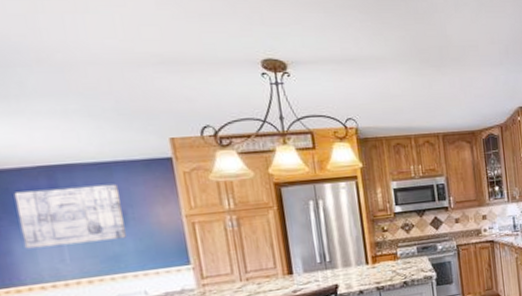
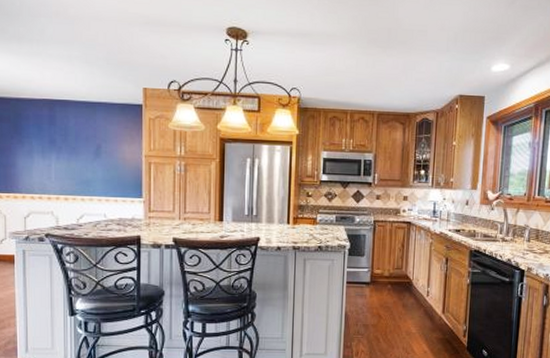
wall art: present [14,184,126,249] -> none [24,117,98,167]

